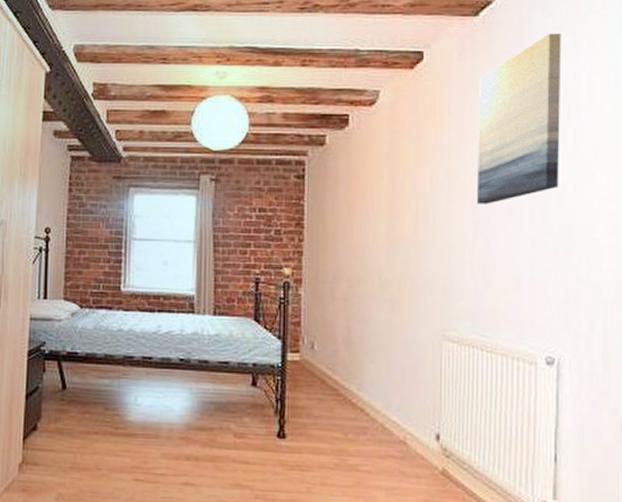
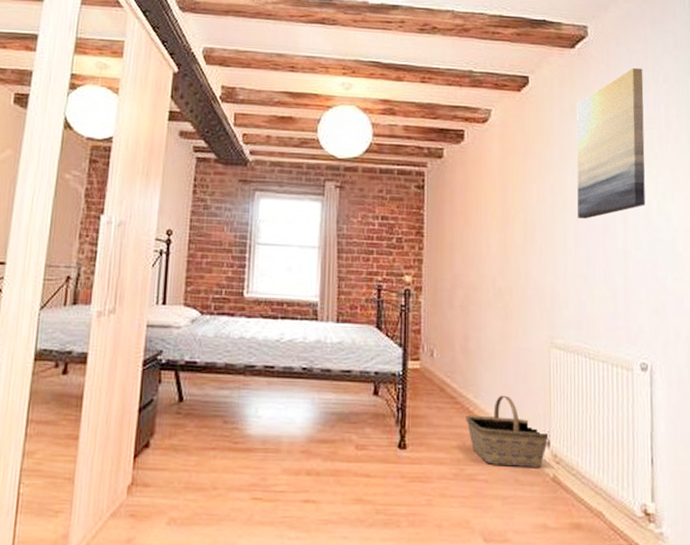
basket: none [348,388,440,462] -> present [466,395,550,469]

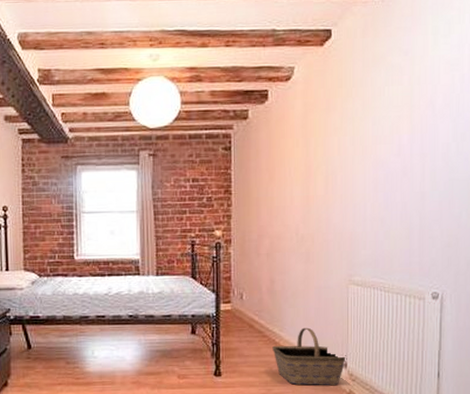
wall art: present [577,67,646,219] -> none [376,9,448,165]

